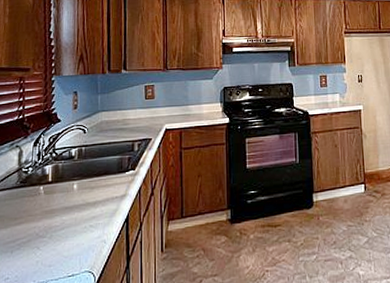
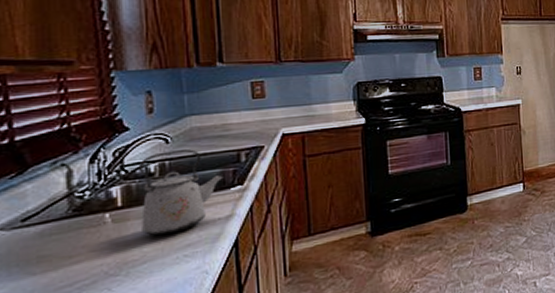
kettle: none [63,139,121,207] -> present [138,149,223,236]

